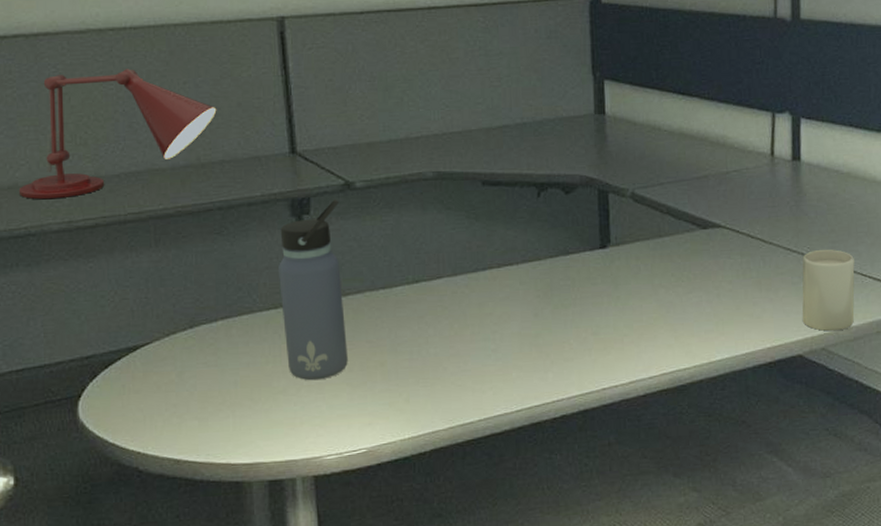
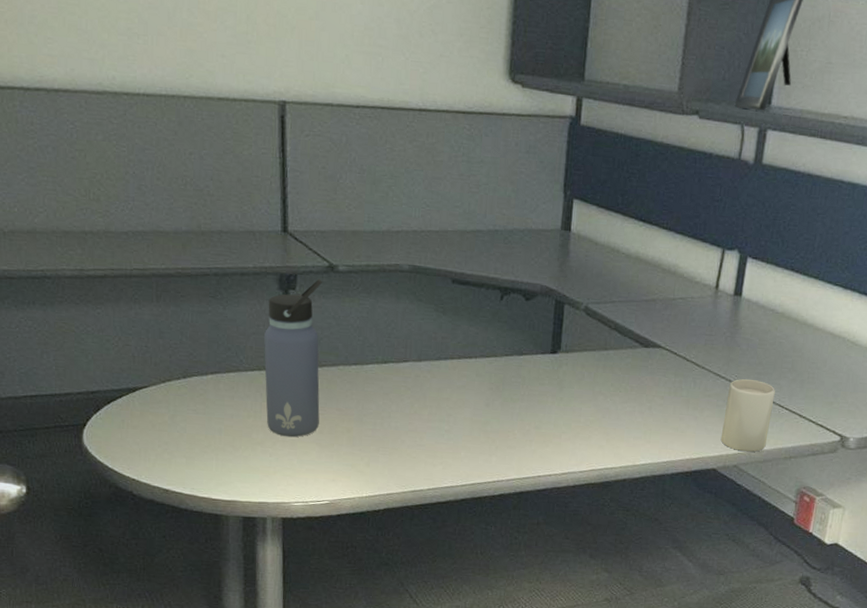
desk lamp: present [18,69,217,200] -> none [37,131,218,248]

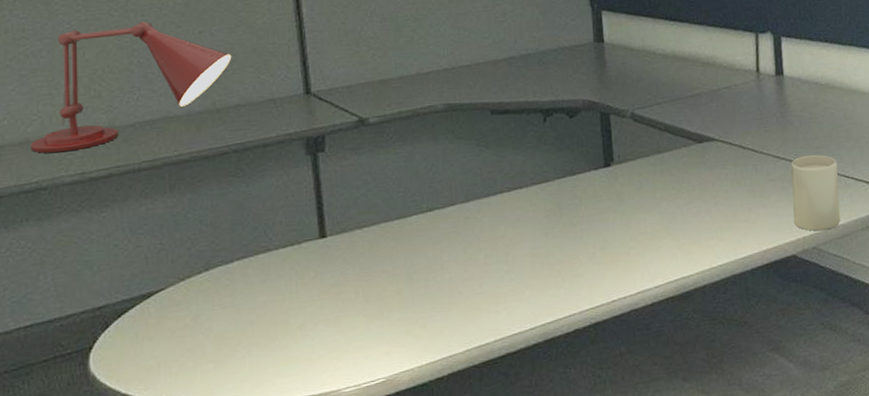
desk lamp: none [37,131,218,248] -> present [30,21,232,153]
water bottle: present [263,279,323,437] -> none [293,135,365,314]

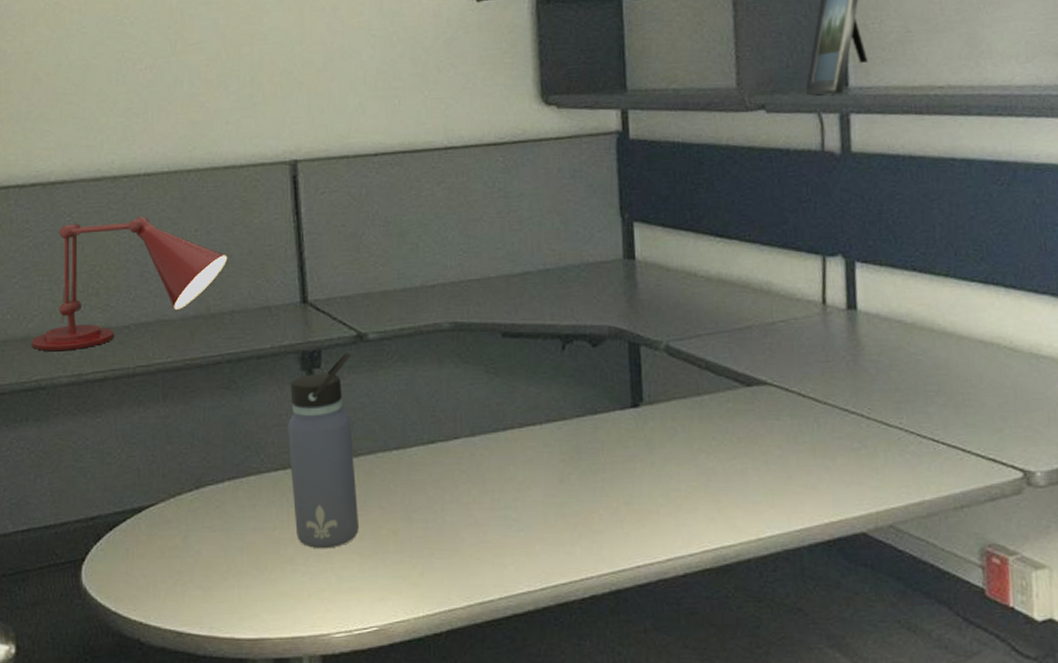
water bottle: none [293,135,365,314] -> present [286,351,359,549]
mug: present [790,154,841,231] -> none [863,410,926,506]

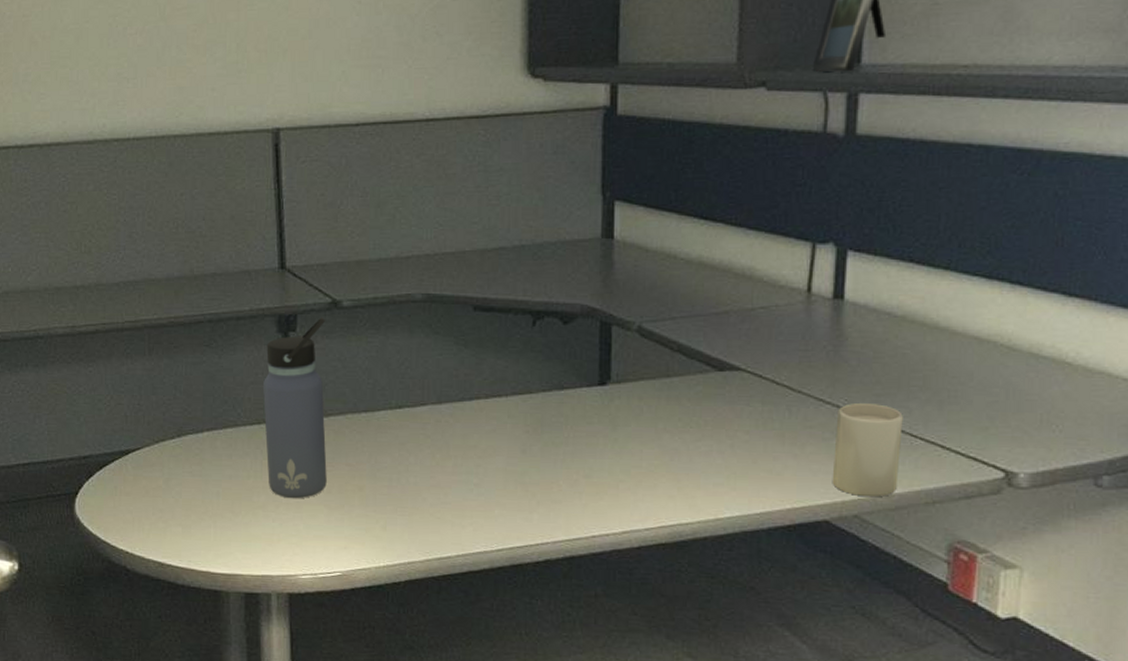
desk lamp: present [31,216,228,352] -> none [29,179,211,304]
mug: none [863,410,926,506] -> present [832,402,903,498]

